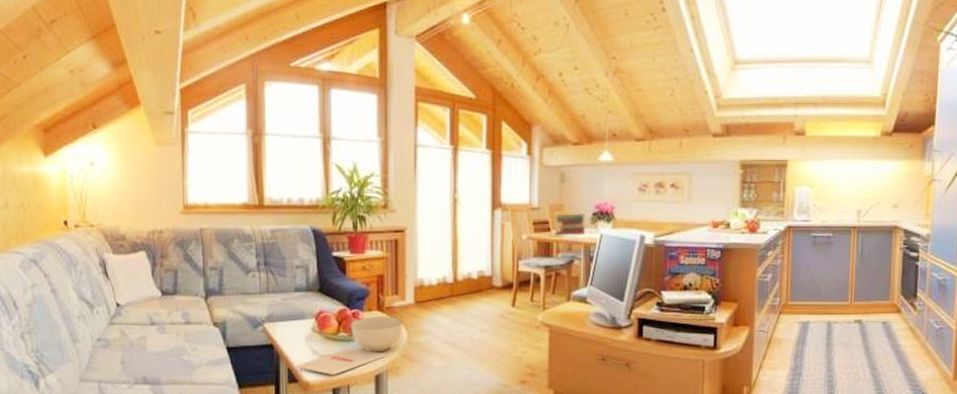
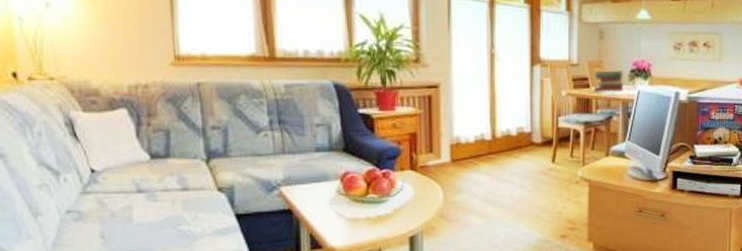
magazine: present [296,349,387,375] -> none [319,210,422,239]
bowl: present [350,316,403,352] -> none [380,175,438,214]

